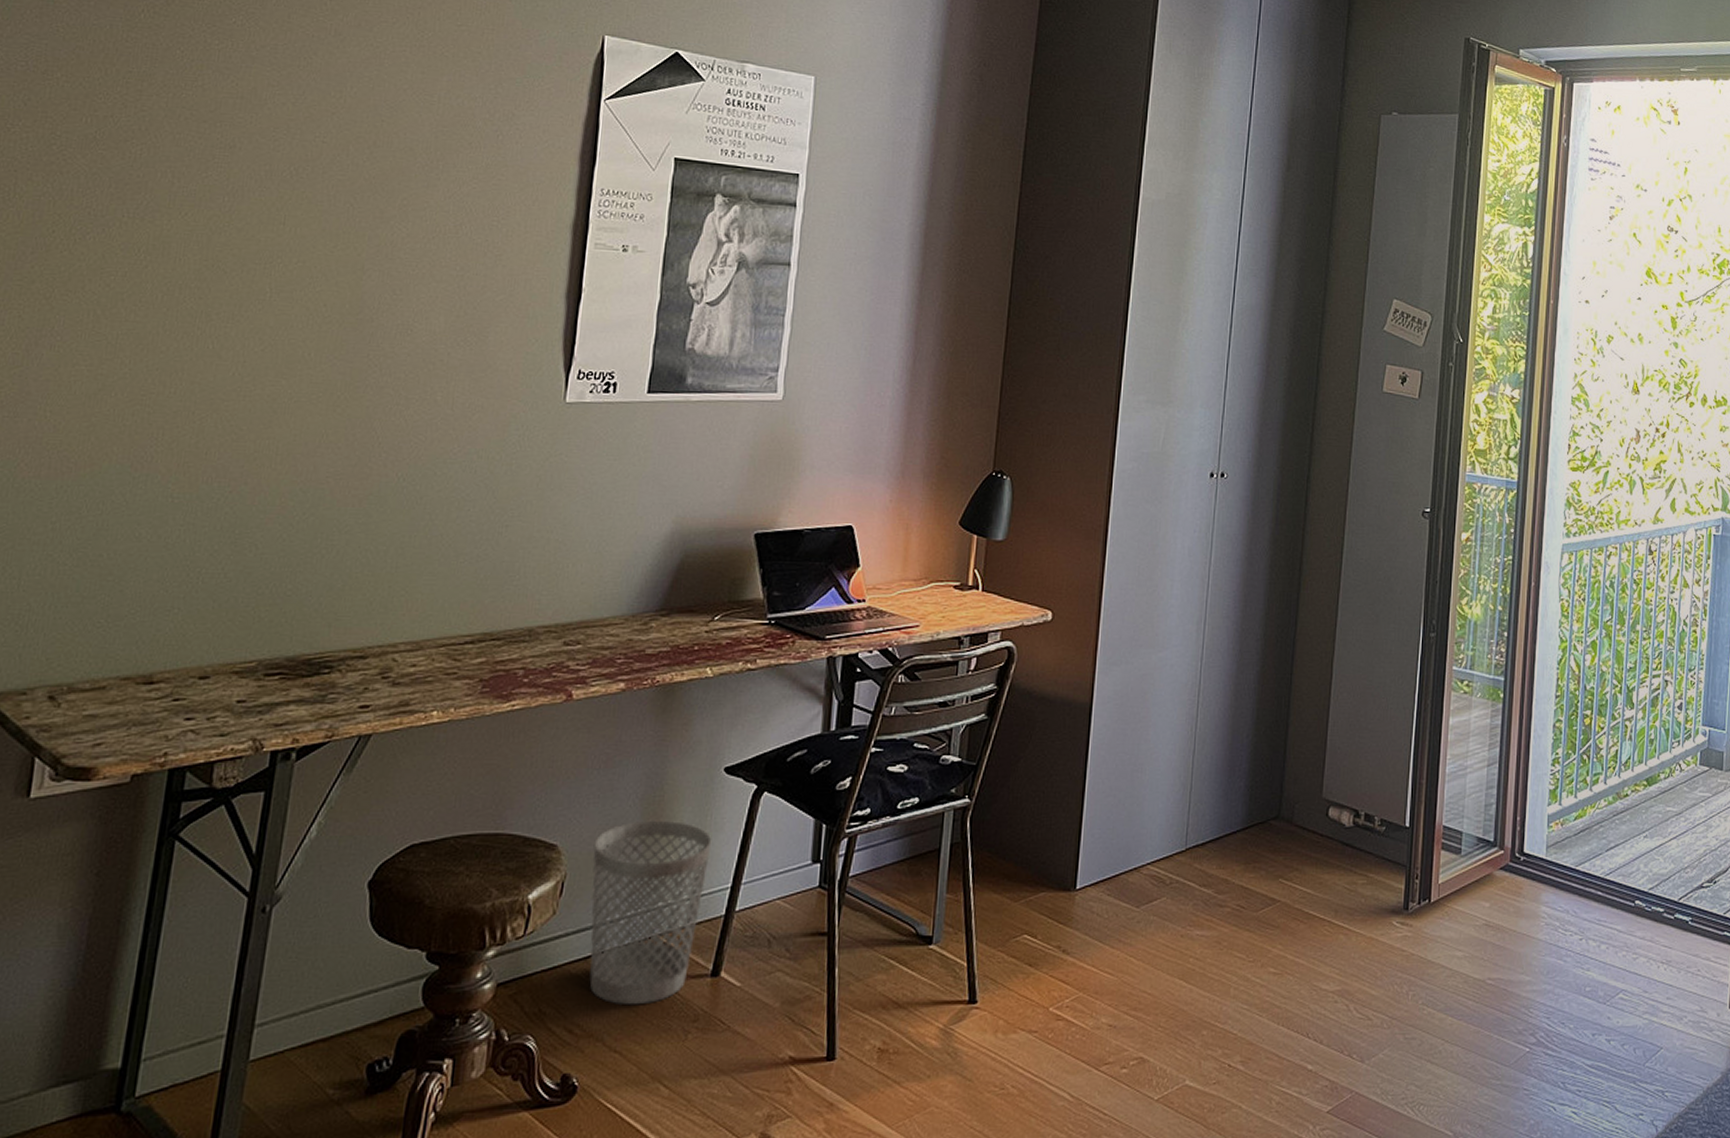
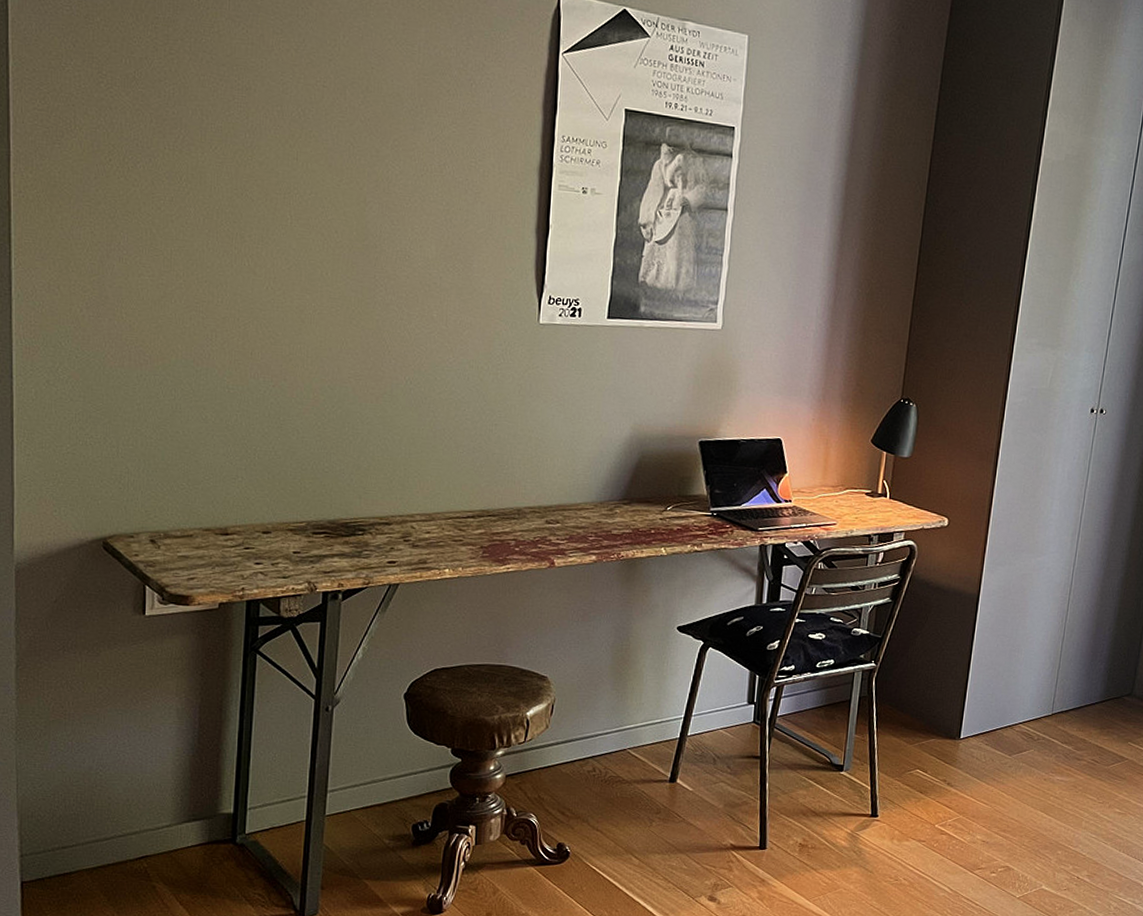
wastebasket: present [589,820,712,1005] -> none [575,663,668,799]

